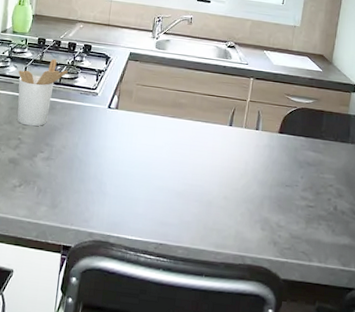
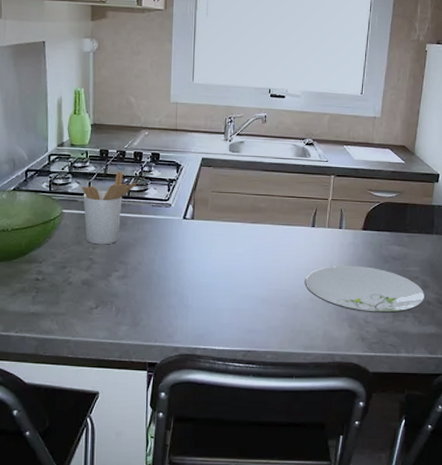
plate: none [219,166,340,220] -> present [305,265,426,314]

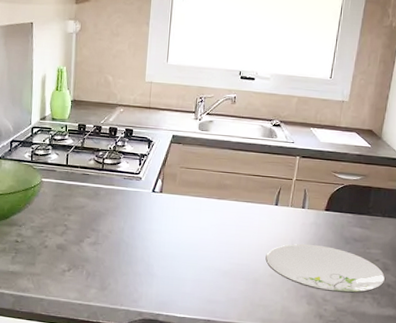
utensil holder: present [82,171,136,245] -> none [60,144,110,213]

